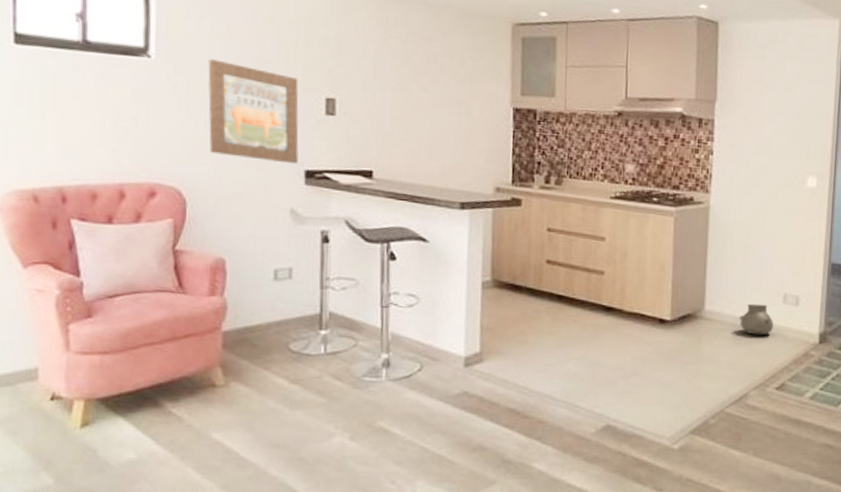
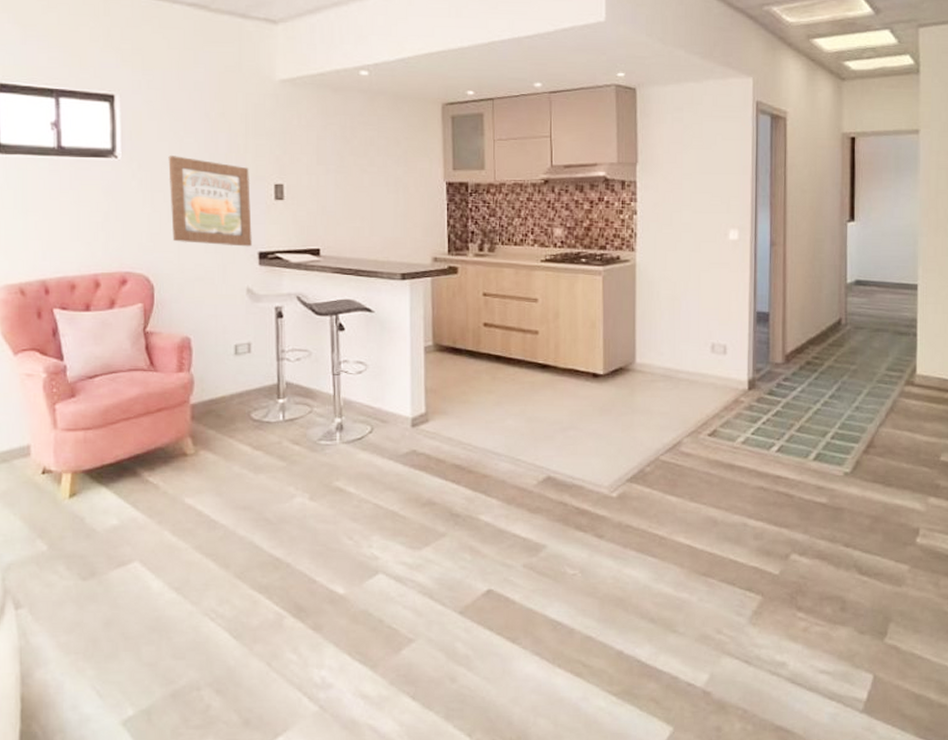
vase: present [739,303,774,336] -> none [669,354,704,385]

